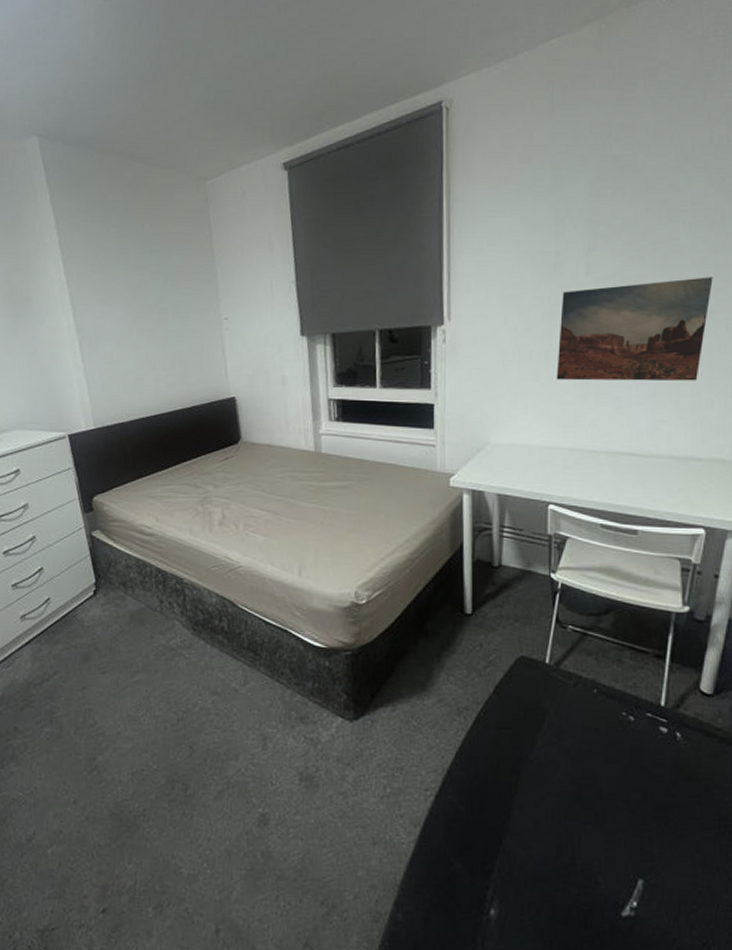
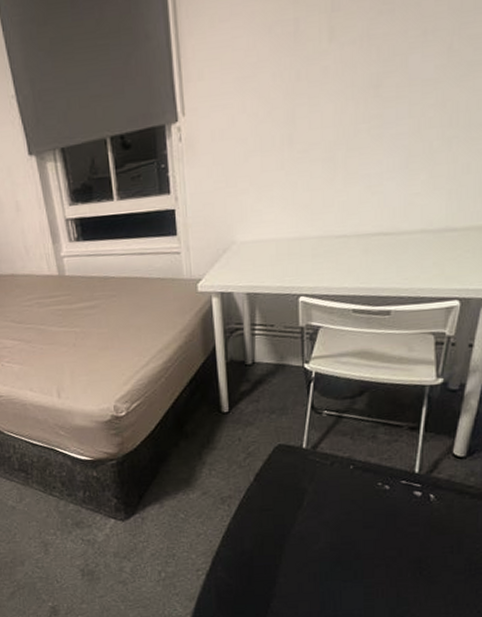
wall art: present [556,277,713,381] -> none [301,22,472,165]

